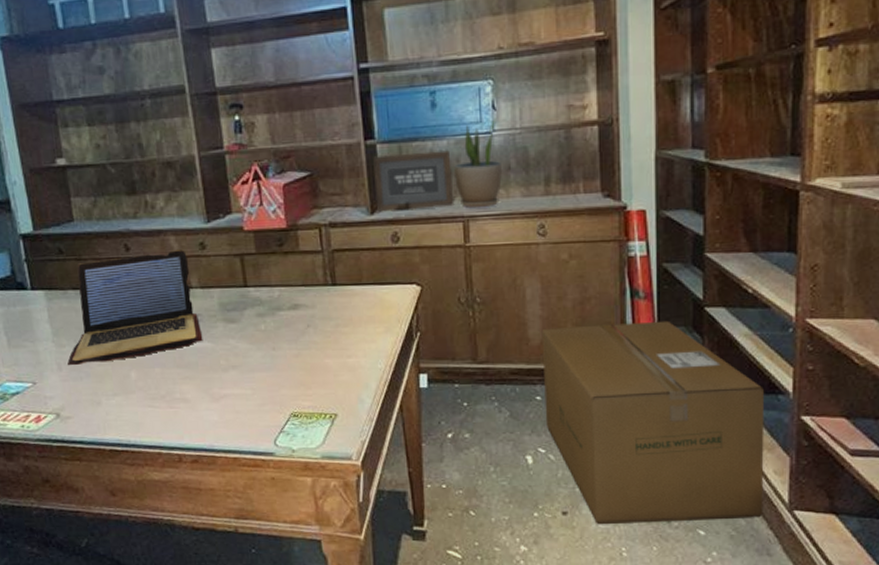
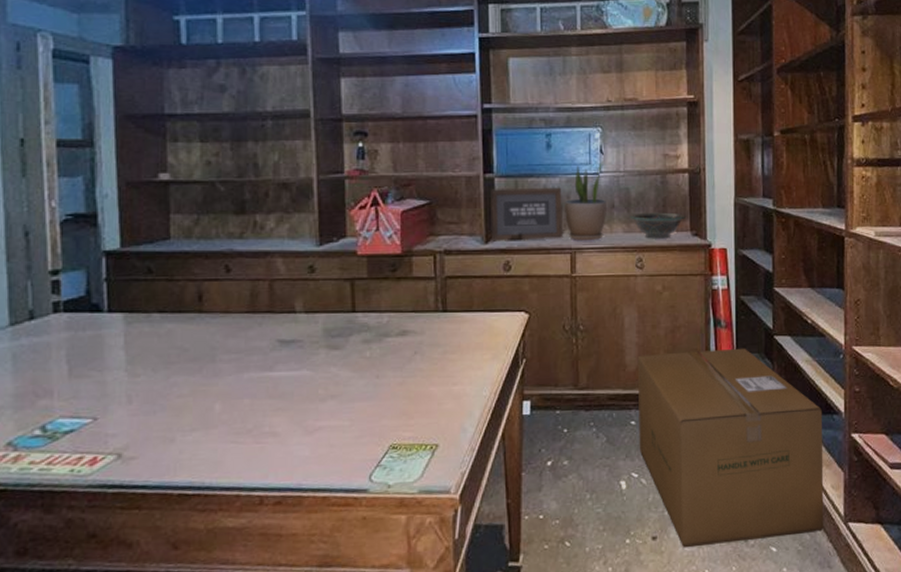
laptop: present [67,248,203,366] -> none [140,271,302,399]
decorative bowl: none [528,171,597,203] -> present [629,212,687,239]

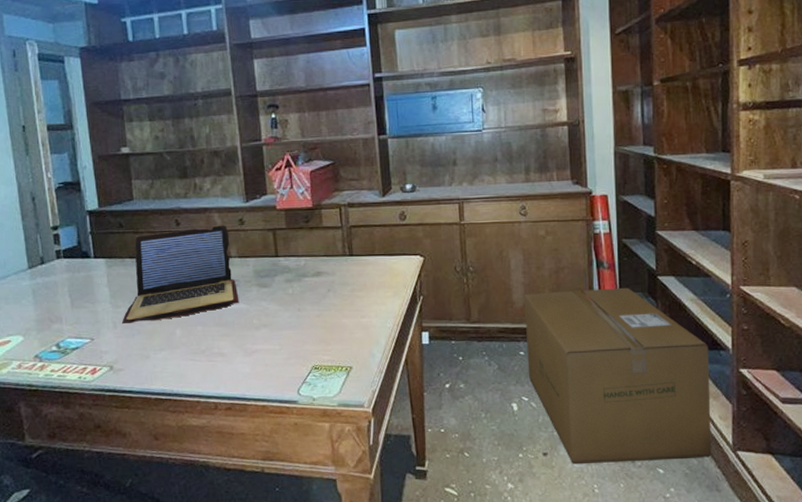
laptop: none [140,271,302,399] -> present [122,224,239,325]
picture frame: present [491,187,564,242] -> none [385,144,452,195]
potted plant: present [565,162,606,241] -> none [451,119,490,192]
decorative bowl: present [629,212,687,239] -> none [511,163,567,188]

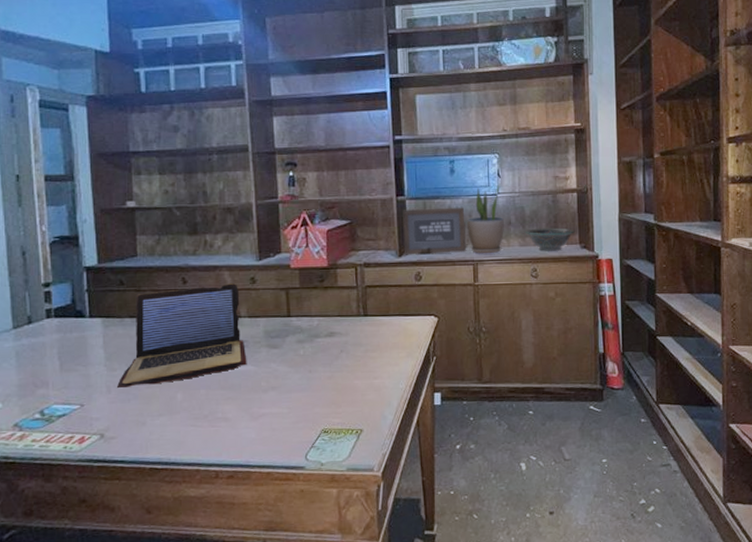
picture frame: none [385,144,452,195] -> present [403,207,467,255]
potted plant: none [451,119,490,192] -> present [467,184,504,254]
decorative bowl: none [511,163,567,188] -> present [524,227,576,251]
box: present [524,287,712,465] -> none [534,347,705,522]

